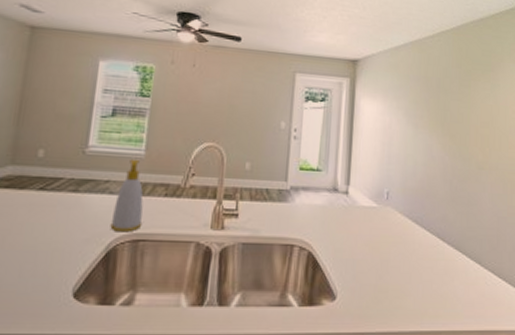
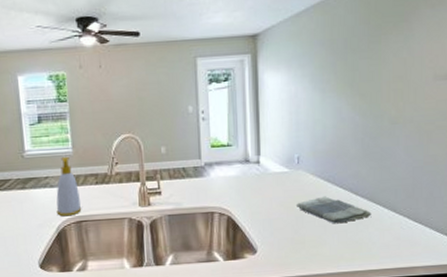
dish towel: none [383,239,457,271] -> present [297,196,372,223]

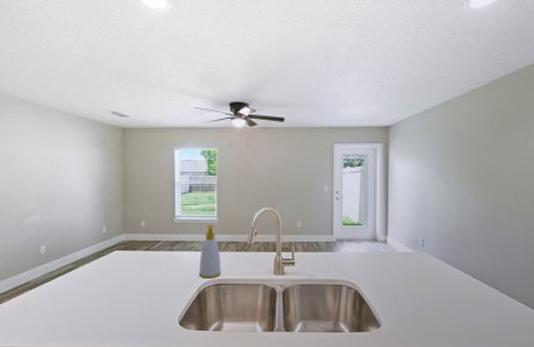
dish towel: present [297,196,372,223] -> none [420,278,491,304]

